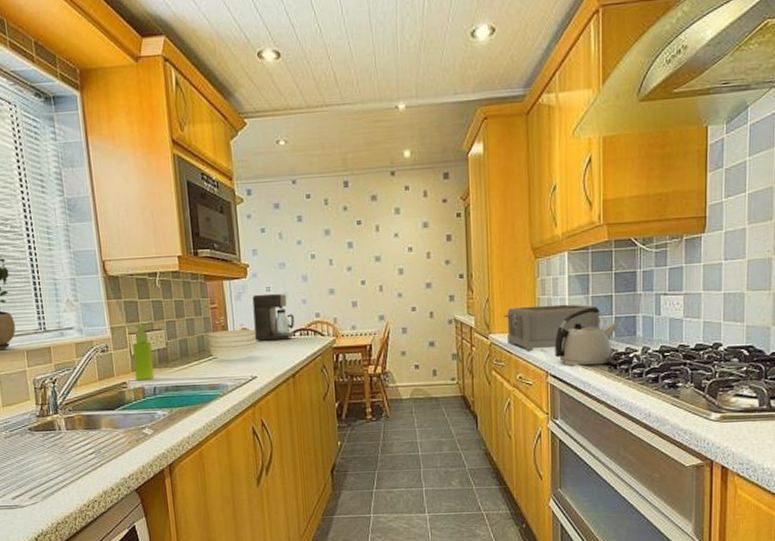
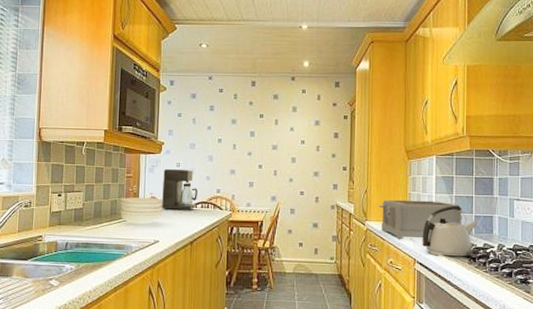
soap dispenser: present [132,324,155,380] -> none [51,186,73,235]

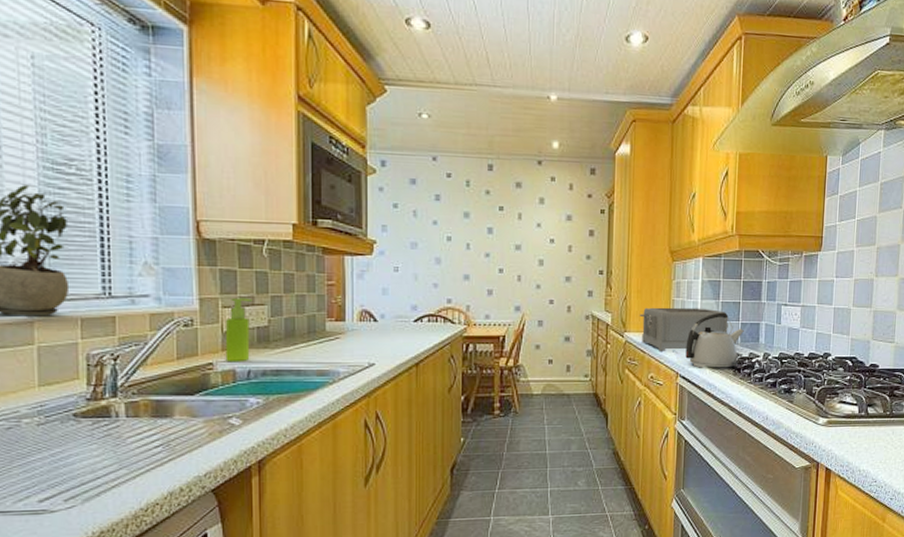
soap dispenser: none [51,186,73,235] -> present [225,298,252,361]
bowl: present [120,197,163,225] -> none [321,311,378,345]
coffee maker: present [161,168,198,210] -> none [375,274,423,325]

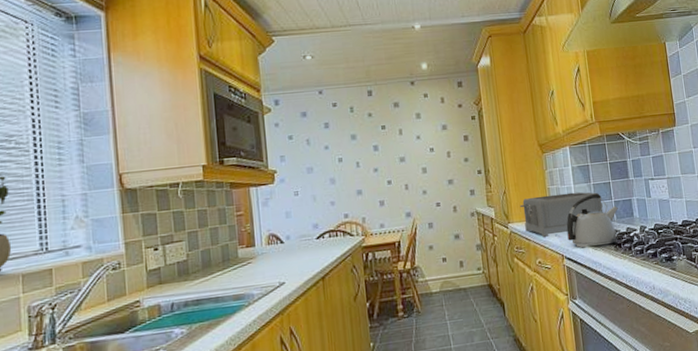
soap dispenser: present [225,298,252,361] -> none [148,236,173,297]

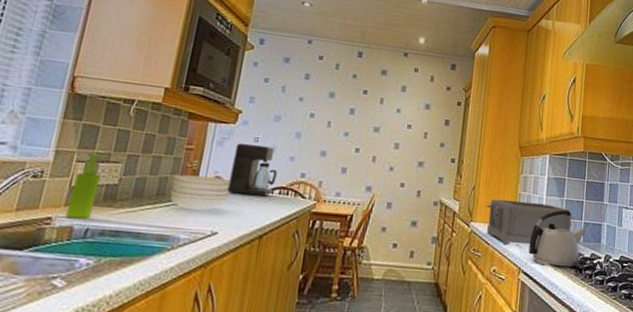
soap dispenser: none [148,236,173,297] -> present [65,153,109,218]
bowl: none [233,234,285,269] -> present [169,174,231,211]
coffee maker: none [280,197,323,246] -> present [226,142,277,196]

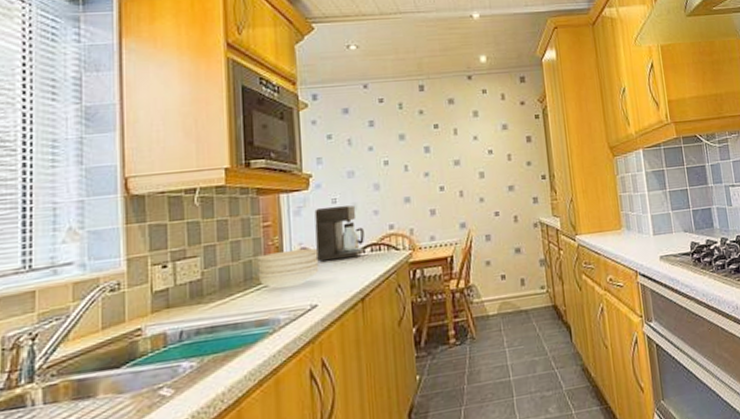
soap dispenser: present [65,153,109,218] -> none [154,251,184,324]
toaster: present [486,199,572,245] -> none [588,199,681,251]
kettle: present [528,209,587,268] -> none [640,201,697,263]

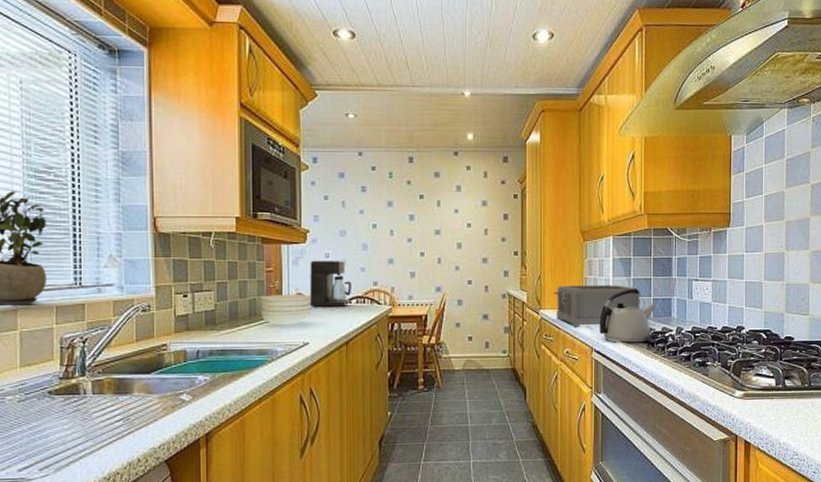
toaster: none [588,199,681,251] -> present [553,285,640,327]
kettle: none [640,201,697,263] -> present [599,288,656,343]

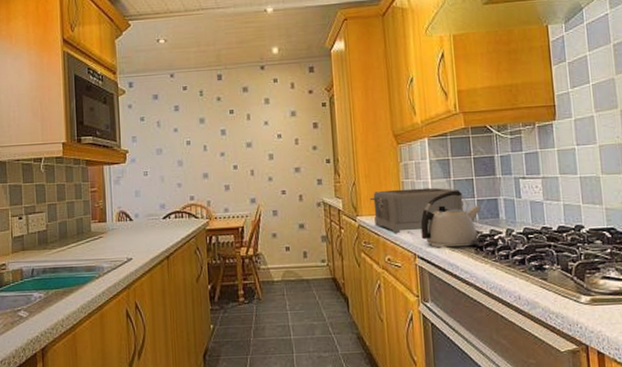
bowl: present [260,295,312,326] -> none [87,212,134,243]
coffee maker: present [309,260,351,307] -> none [130,177,170,223]

